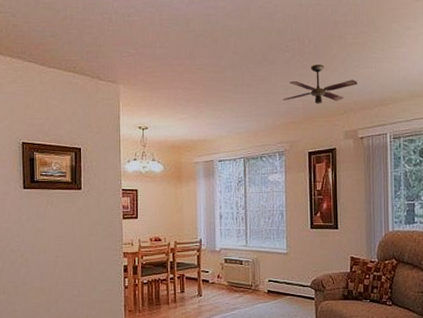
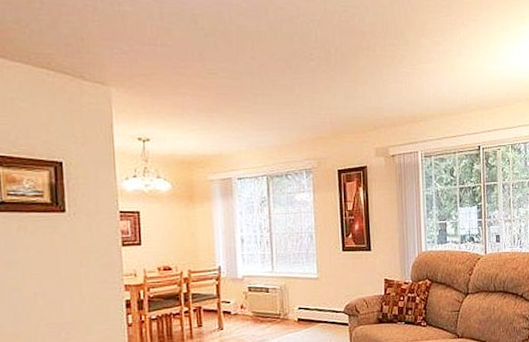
ceiling fan: present [283,64,358,104] -> none [308,76,388,118]

